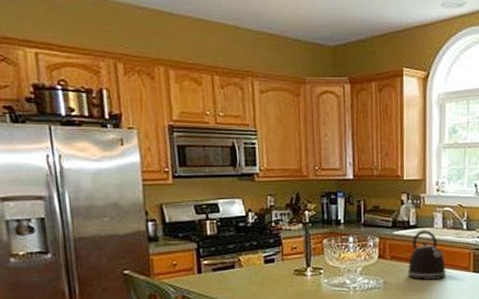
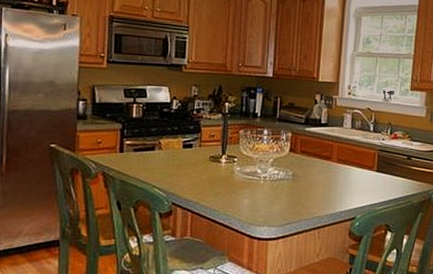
kettle: present [408,230,446,280] -> none [316,128,352,176]

